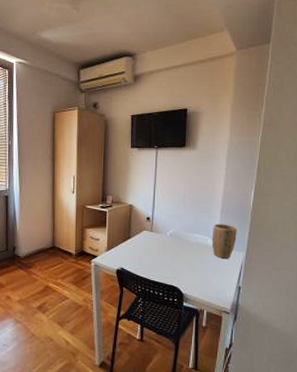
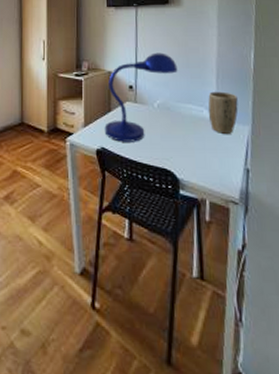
desk lamp: none [124,189,189,264] -> present [104,52,178,142]

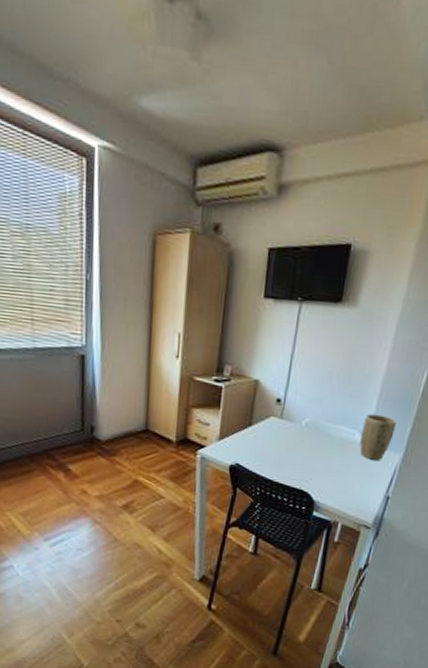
desk lamp: present [104,52,178,142] -> none [241,362,337,461]

